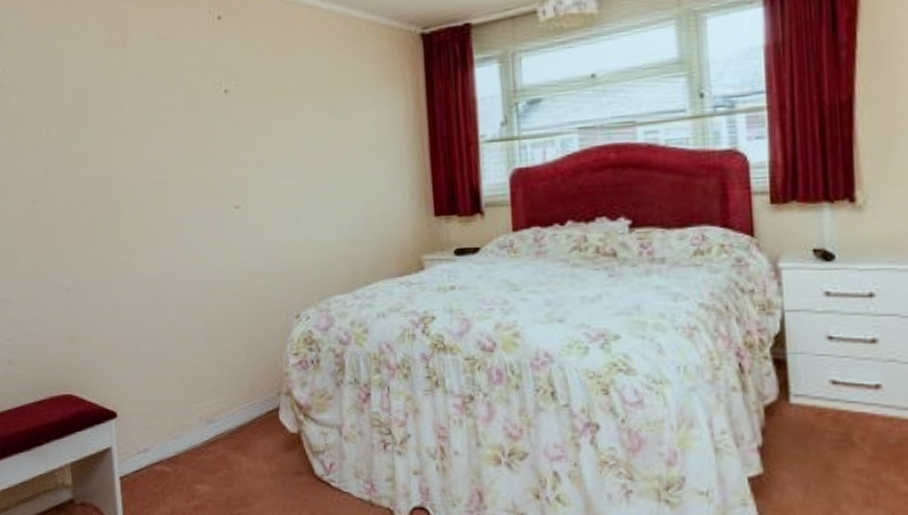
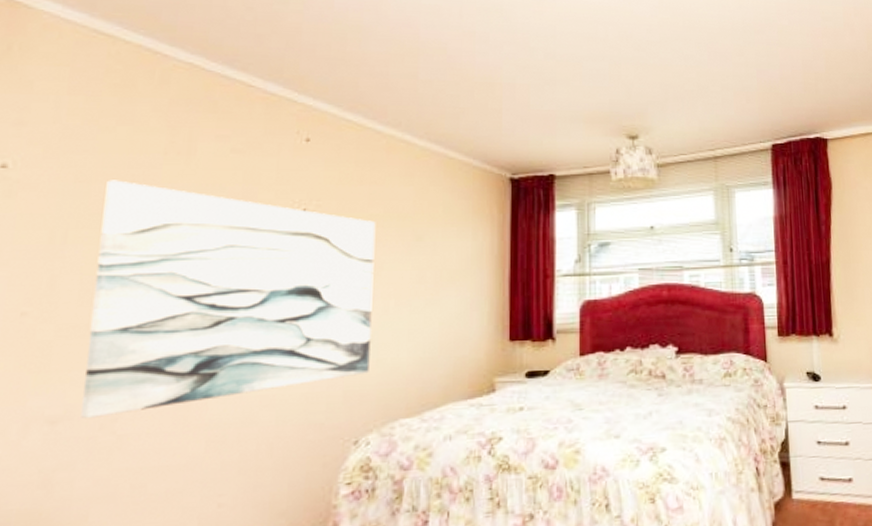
wall art: none [69,77,302,288] -> present [81,180,376,418]

